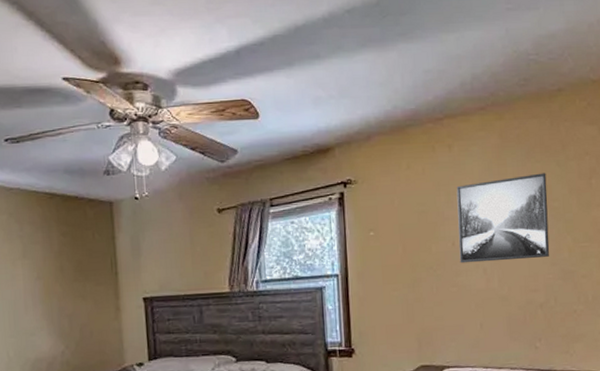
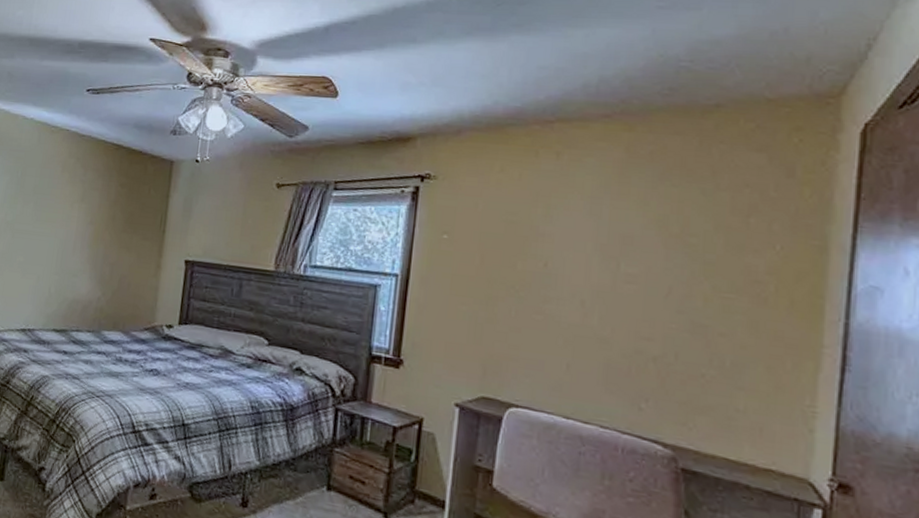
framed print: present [456,173,550,264] -> none [551,199,684,302]

